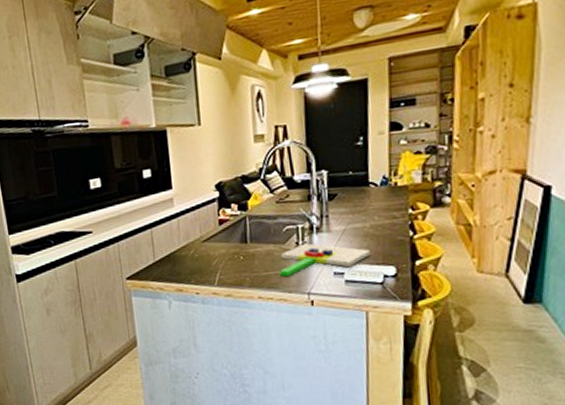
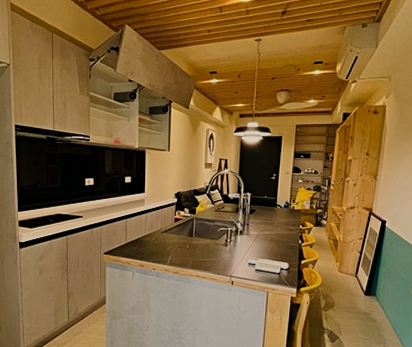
chopping board: present [280,243,371,277] -> none [213,241,274,263]

